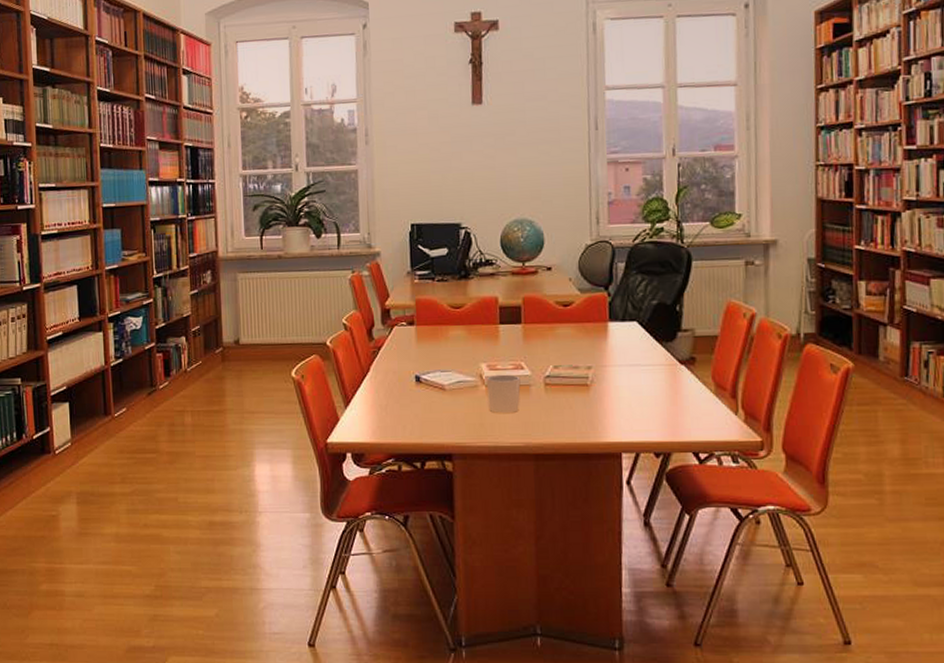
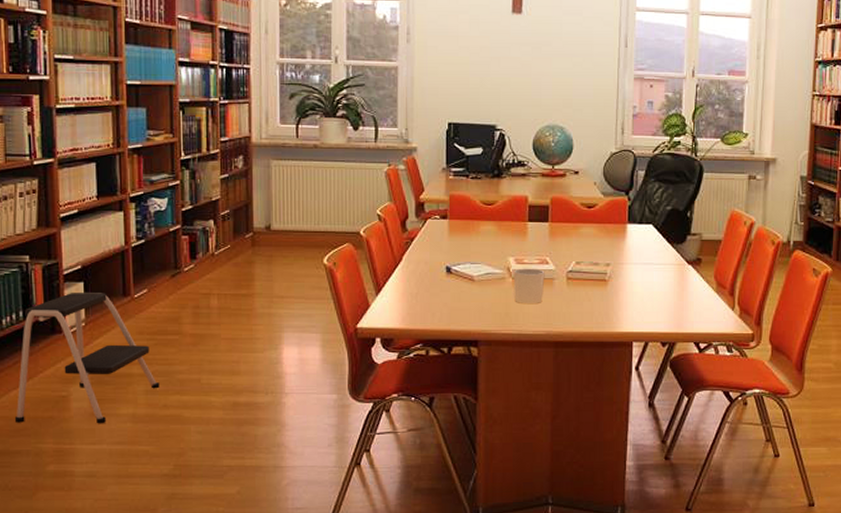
step stool: none [11,412,140,544] -> present [14,293,160,424]

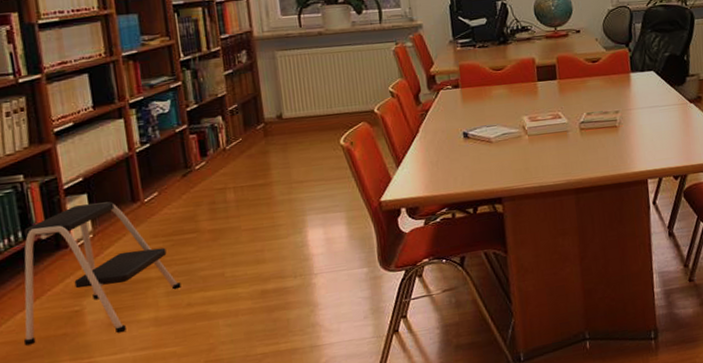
mug: present [513,268,545,305] -> none [528,123,560,159]

